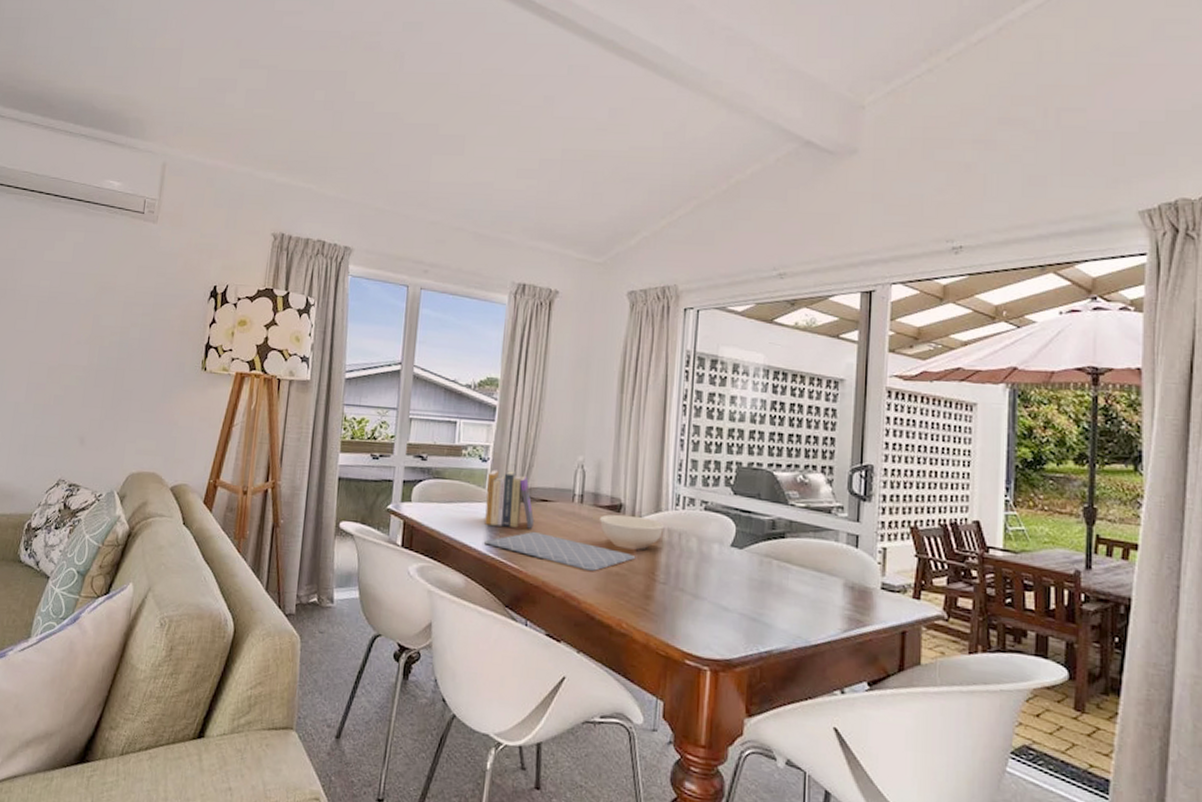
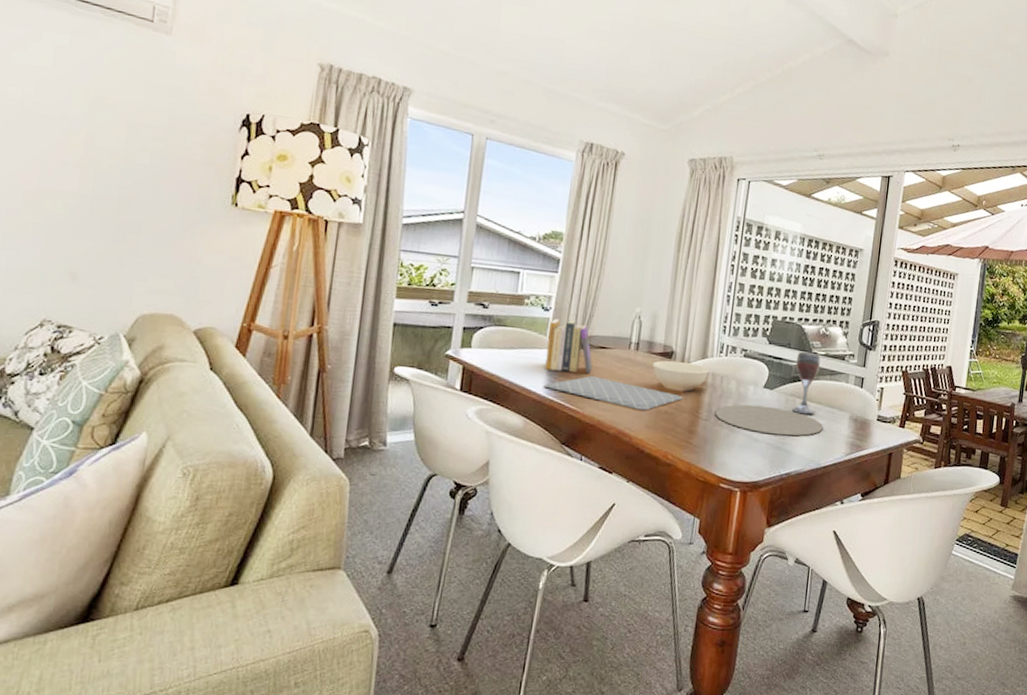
placemat: none [674,566,810,607] -> present [715,404,824,437]
cup: none [769,503,801,580] -> present [792,351,821,415]

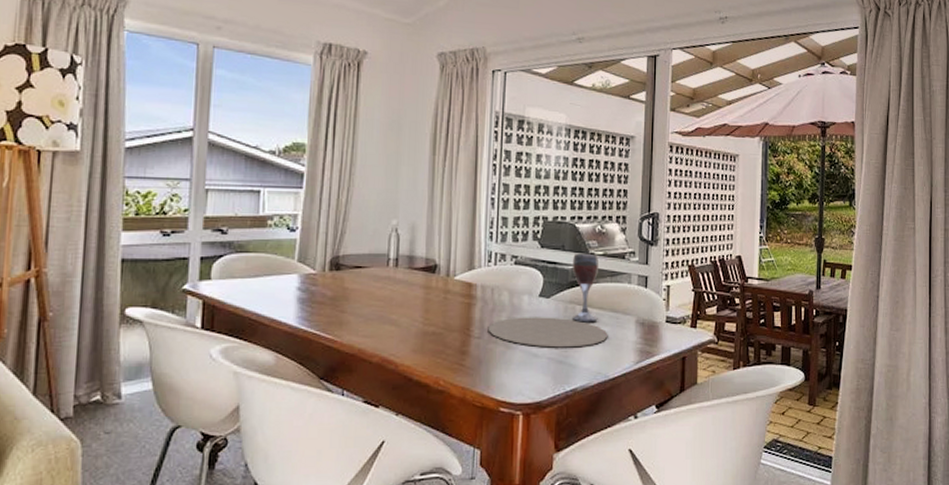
placemat: present [544,376,683,411] -> none [296,300,452,334]
books: present [545,318,593,374] -> none [295,239,349,297]
bowl: present [652,360,710,392] -> none [414,275,478,308]

